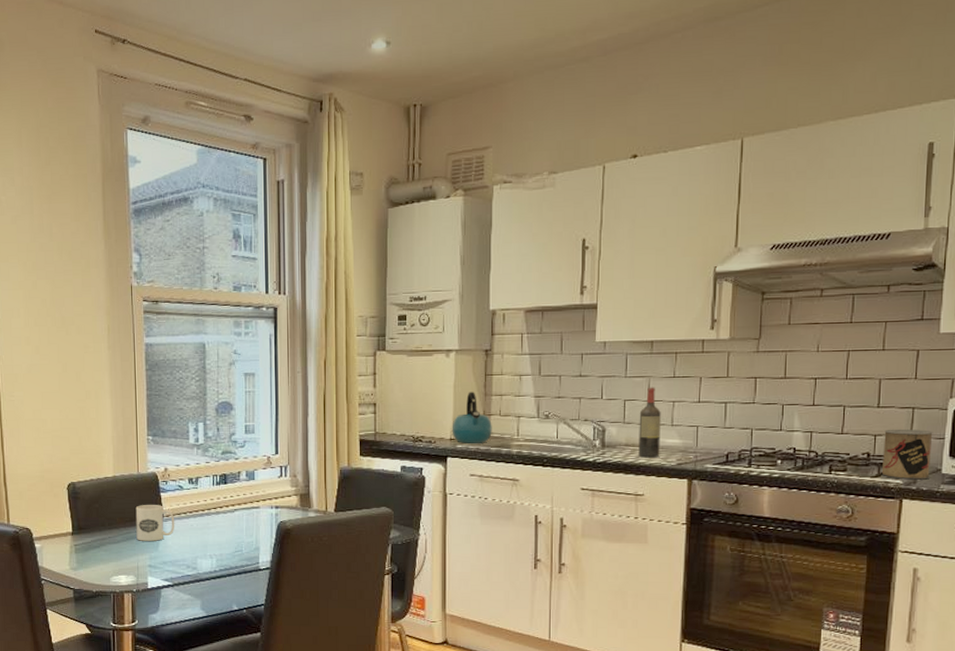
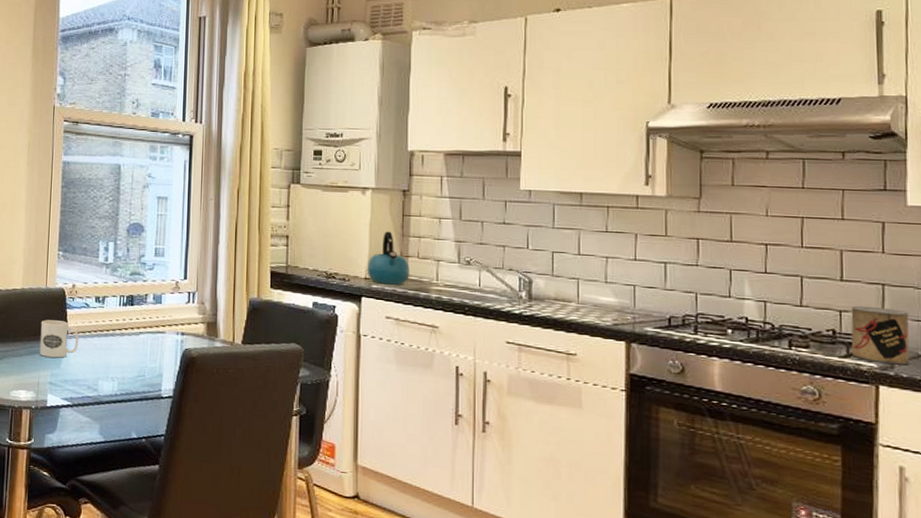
wine bottle: present [638,387,661,458] -> none [569,240,593,316]

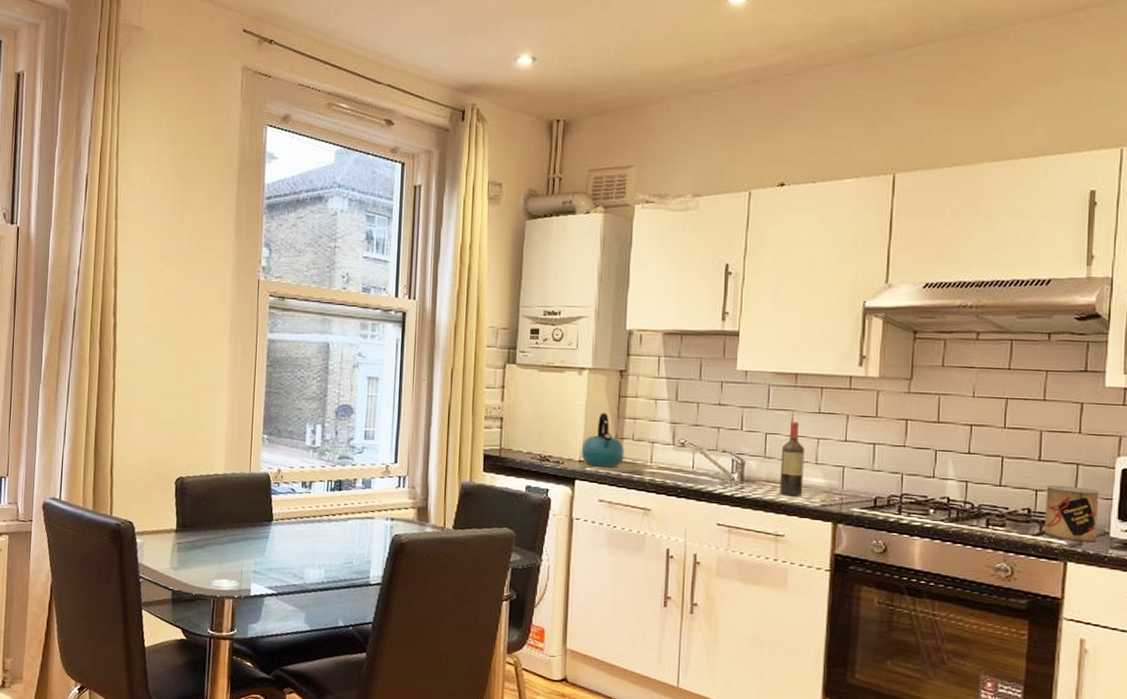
mug: present [39,319,79,358] -> none [242,506,285,546]
wine bottle: none [569,240,593,316] -> present [779,421,805,497]

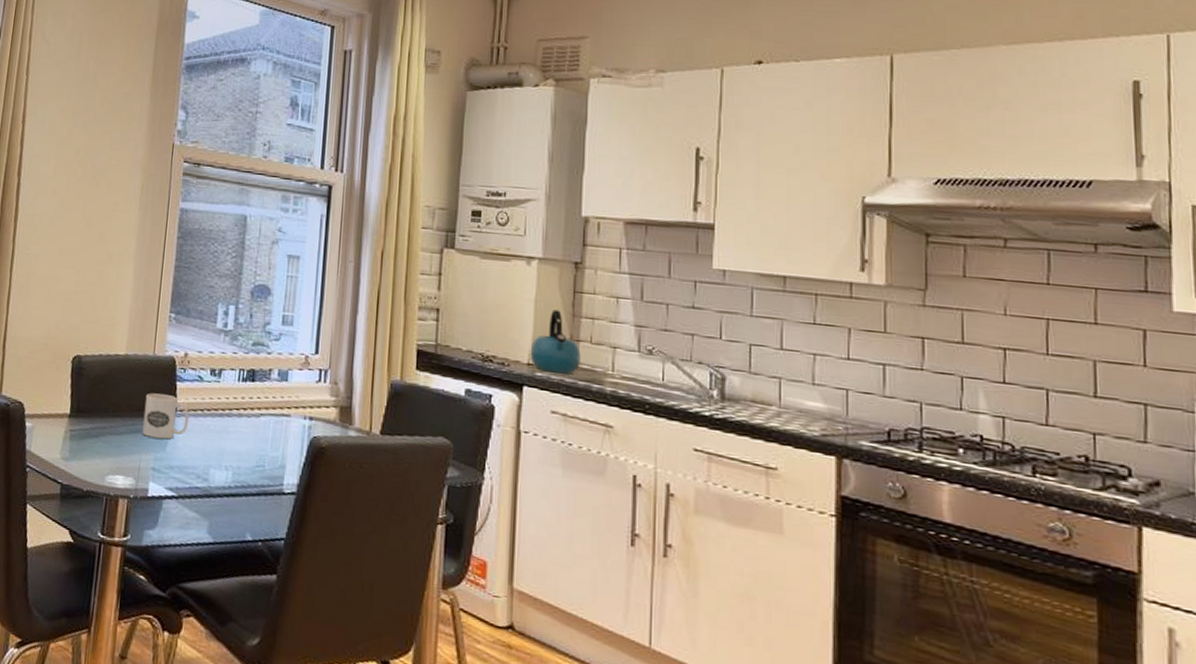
mug: none [242,506,285,546] -> present [142,393,190,440]
wine bottle: present [779,421,805,497] -> none [769,332,798,423]
tin can: present [1043,485,1100,542] -> none [1107,428,1179,504]

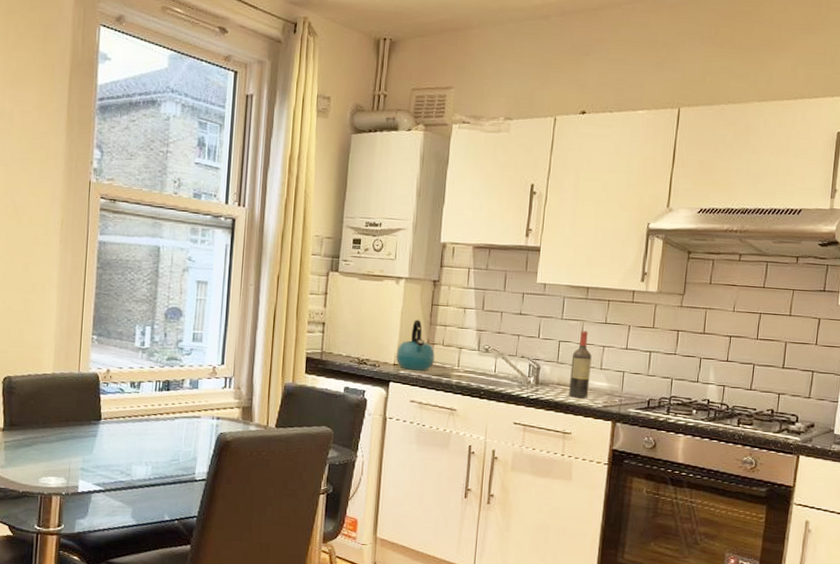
mug: present [142,393,190,440] -> none [71,405,113,444]
wine bottle: none [769,332,798,423] -> present [569,330,592,399]

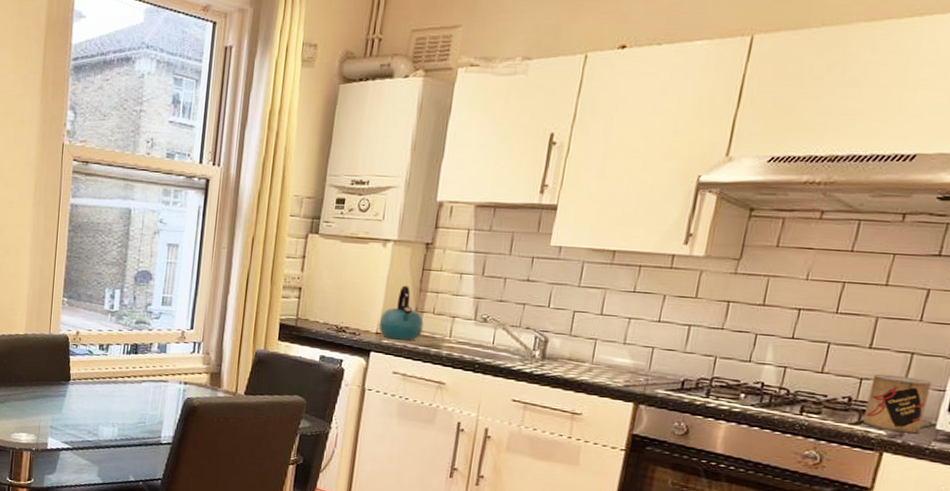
wine bottle: present [569,330,592,399] -> none [581,300,614,376]
tin can: none [782,390,829,439] -> present [861,374,933,434]

